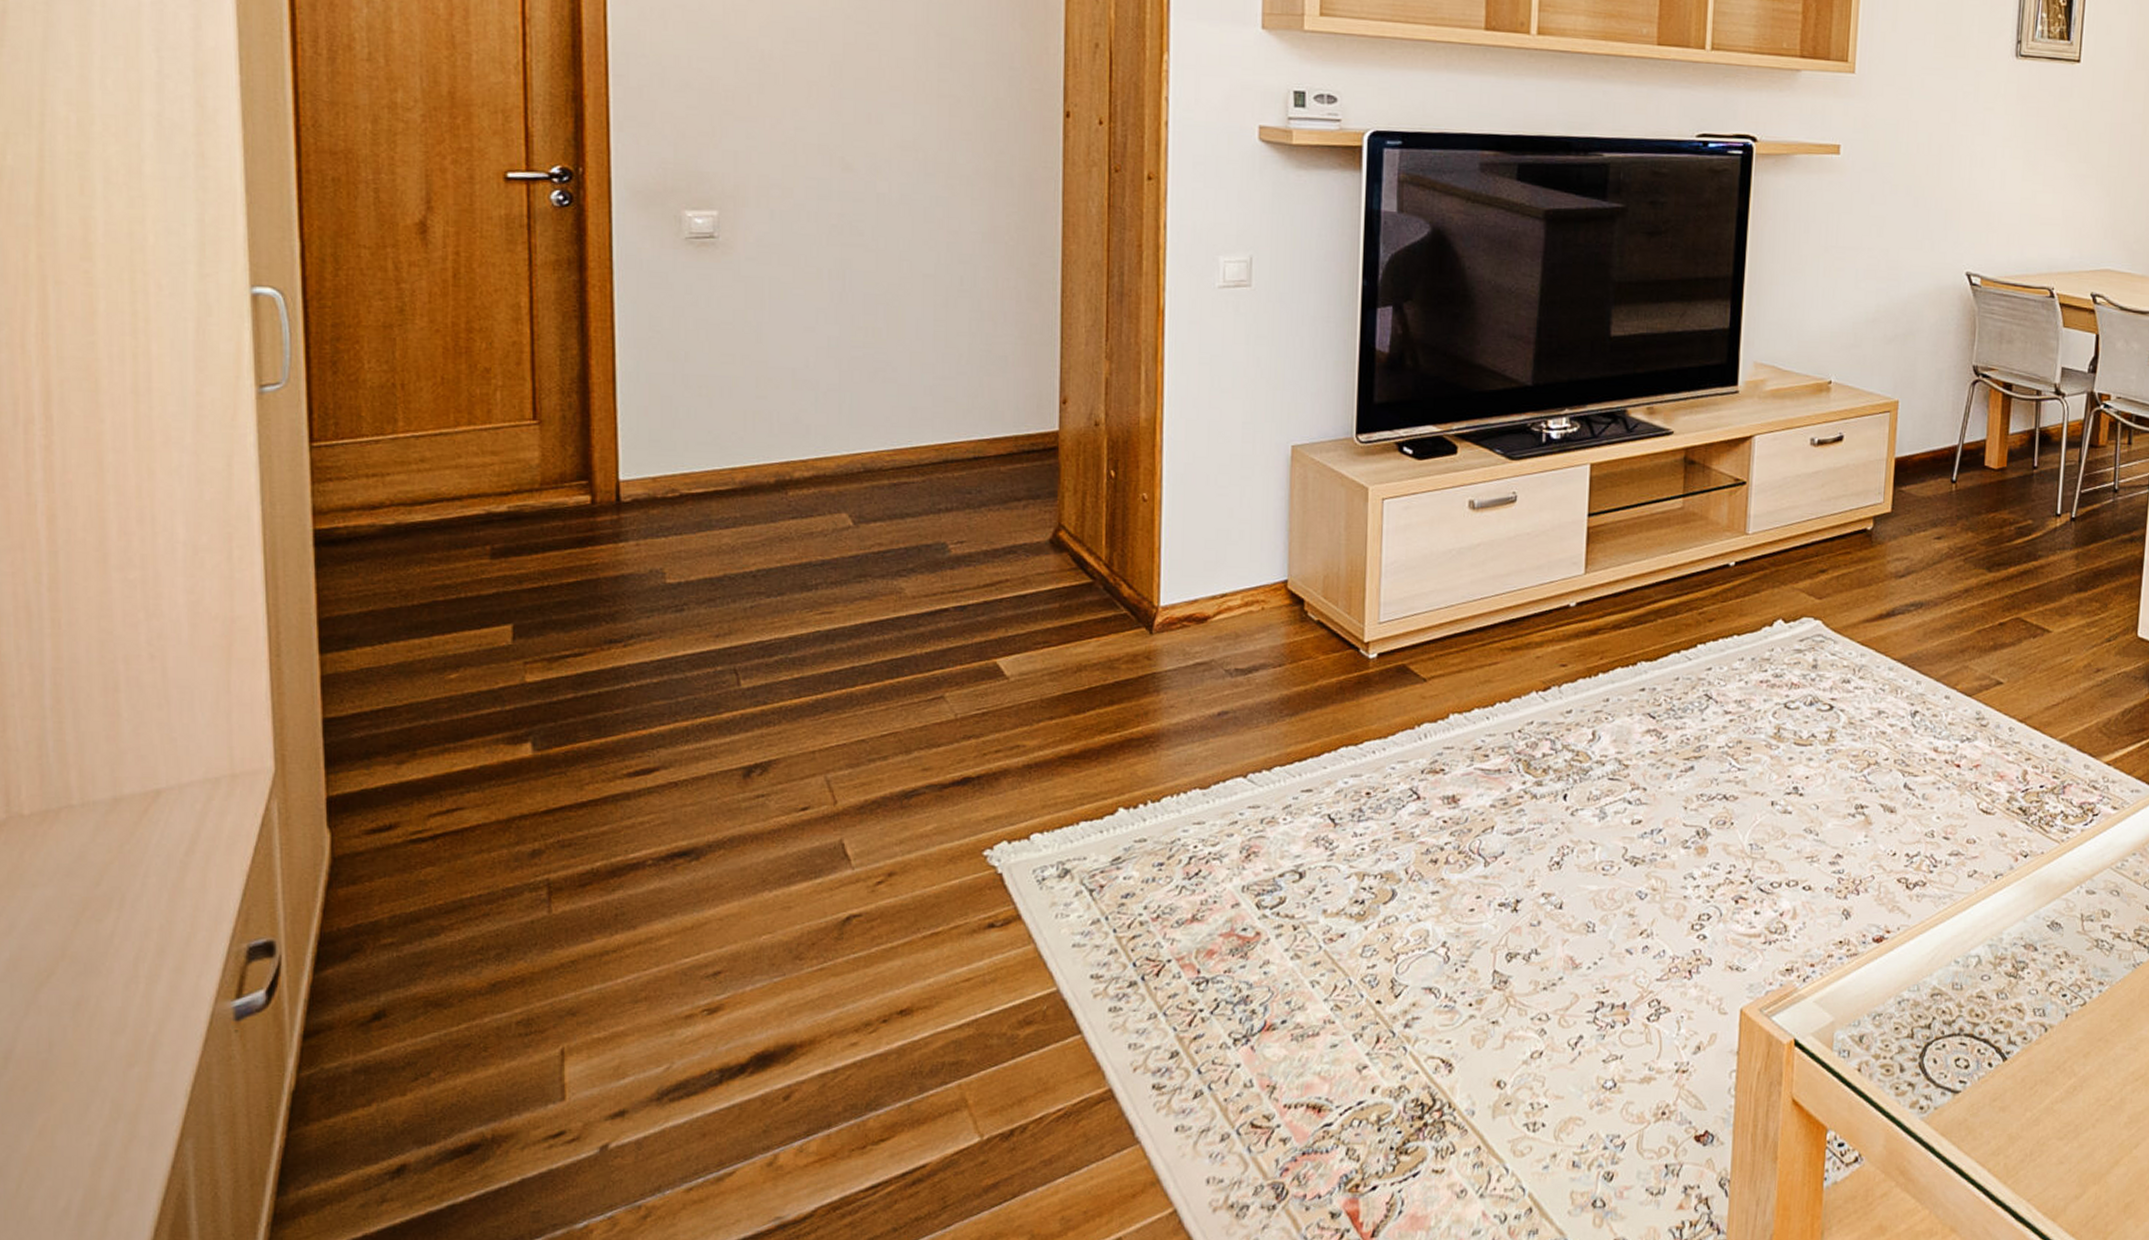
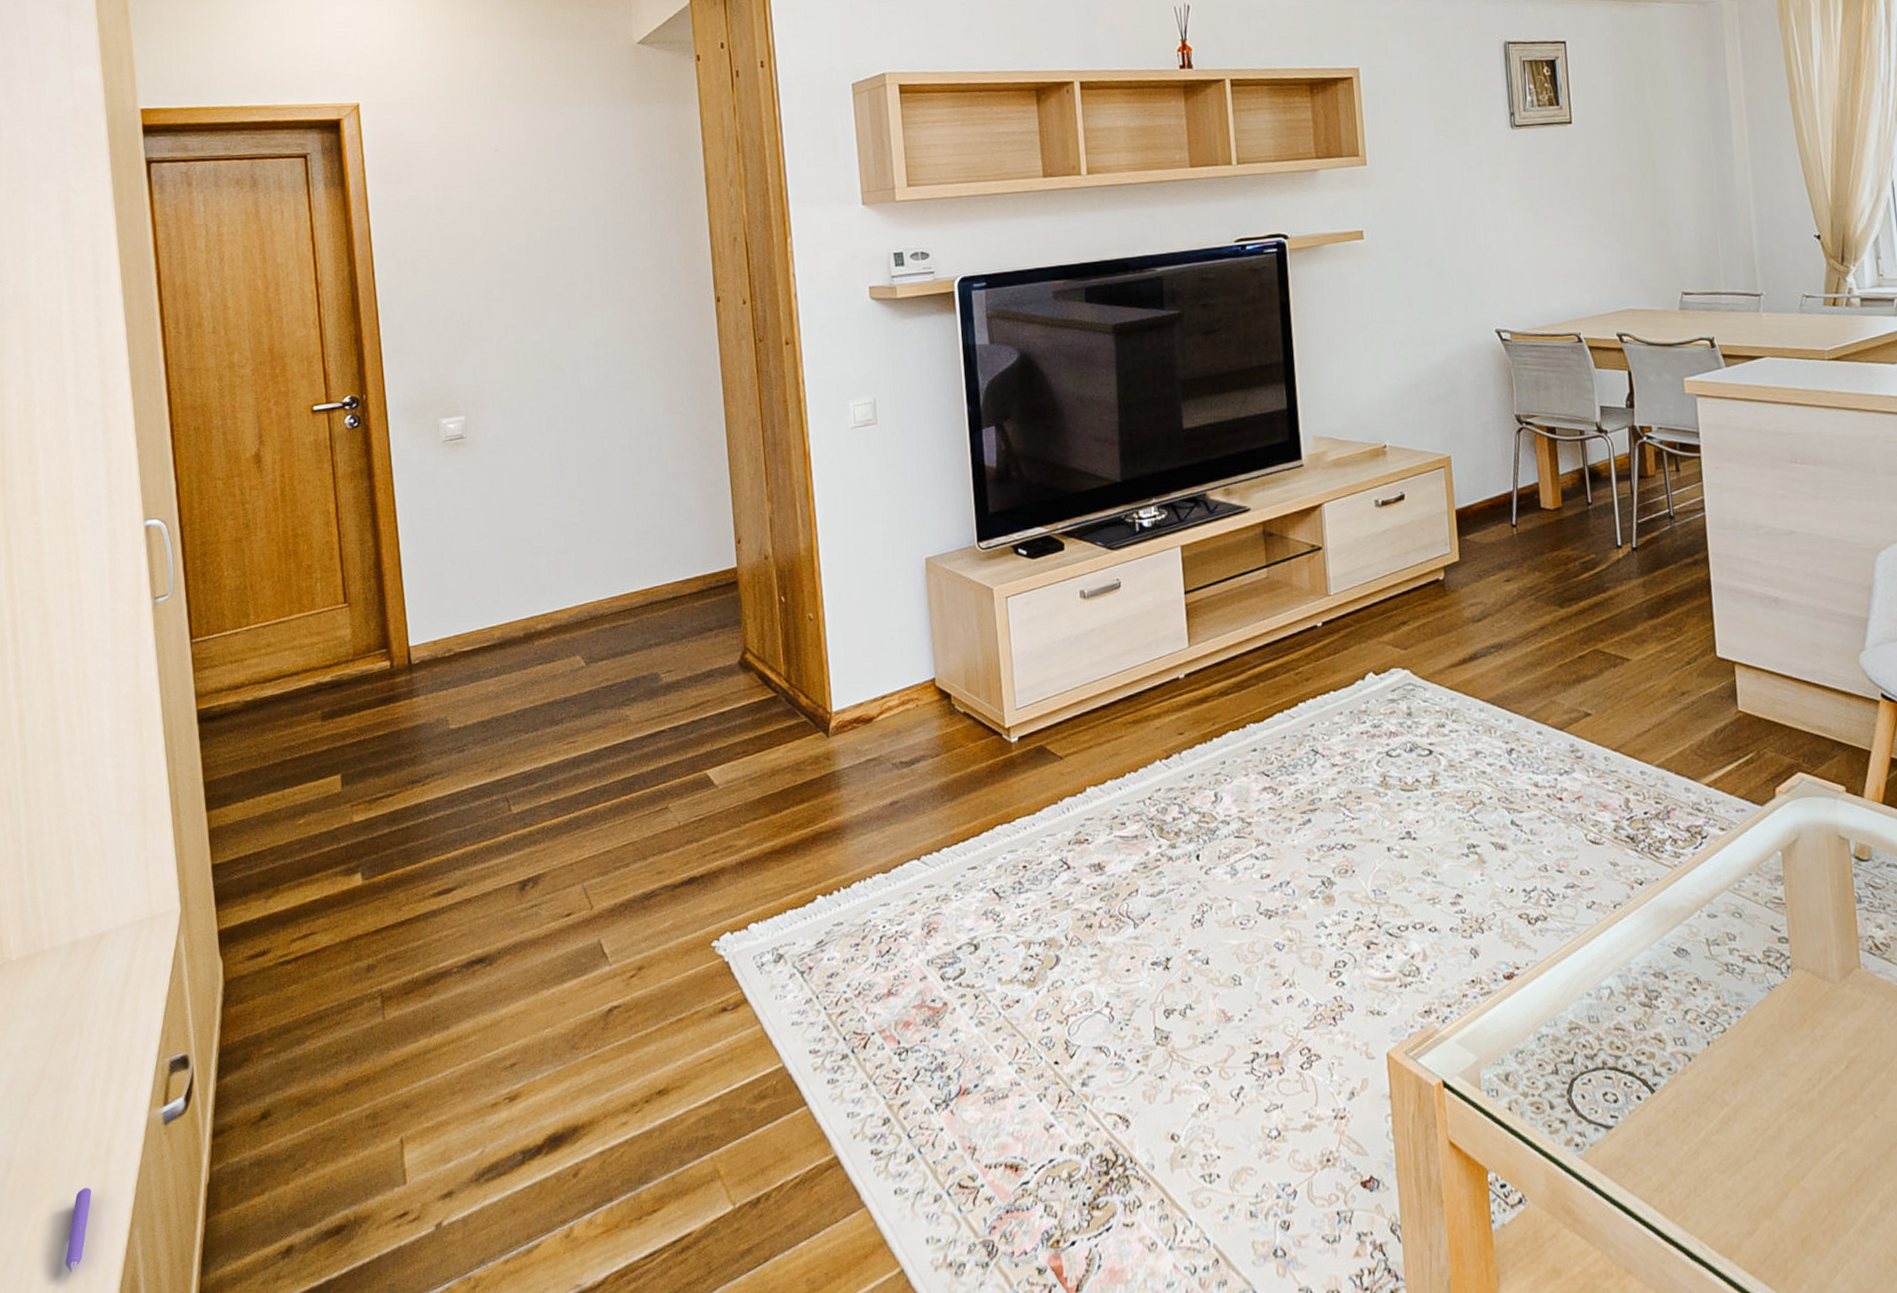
pen: none [84,1090,126,1189] -> present [66,1188,92,1273]

